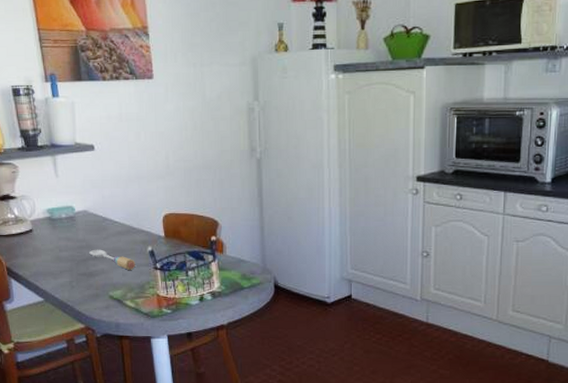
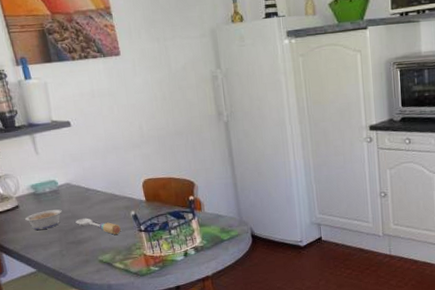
legume: none [31,237,76,257] -> present [18,209,62,230]

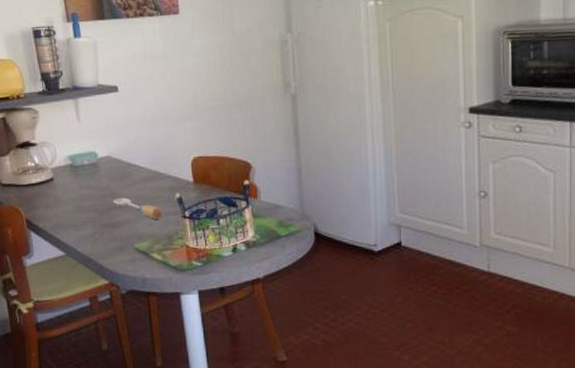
legume: present [18,209,62,230] -> none [52,185,100,207]

